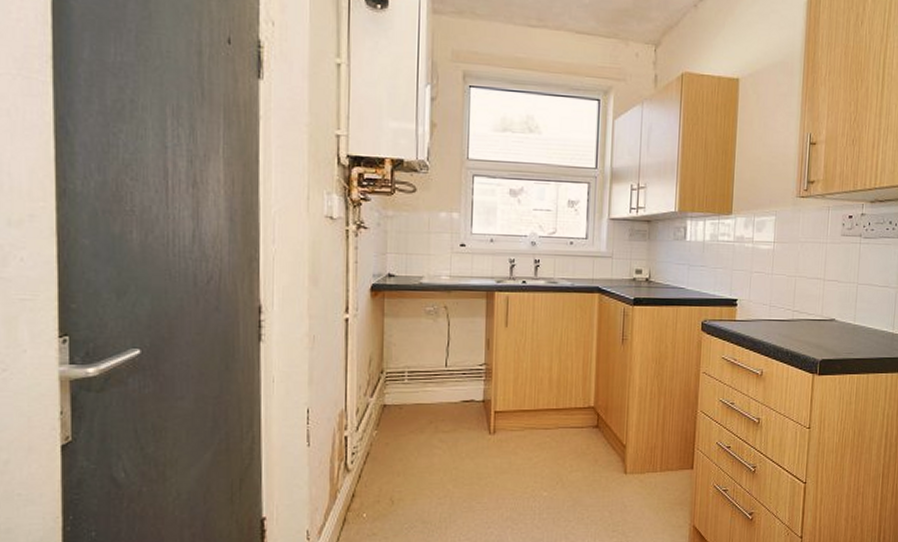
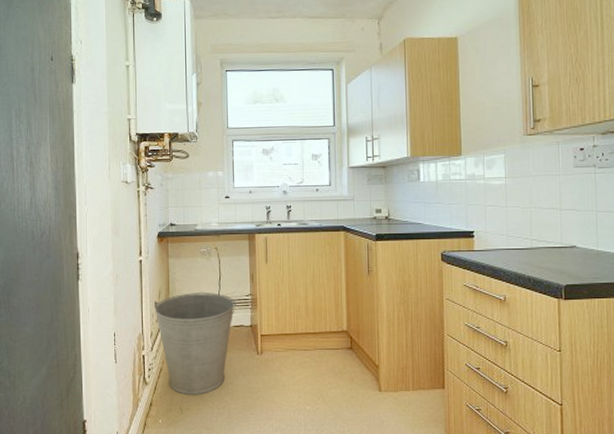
bucket: none [363,359,468,483] -> present [154,292,237,395]

